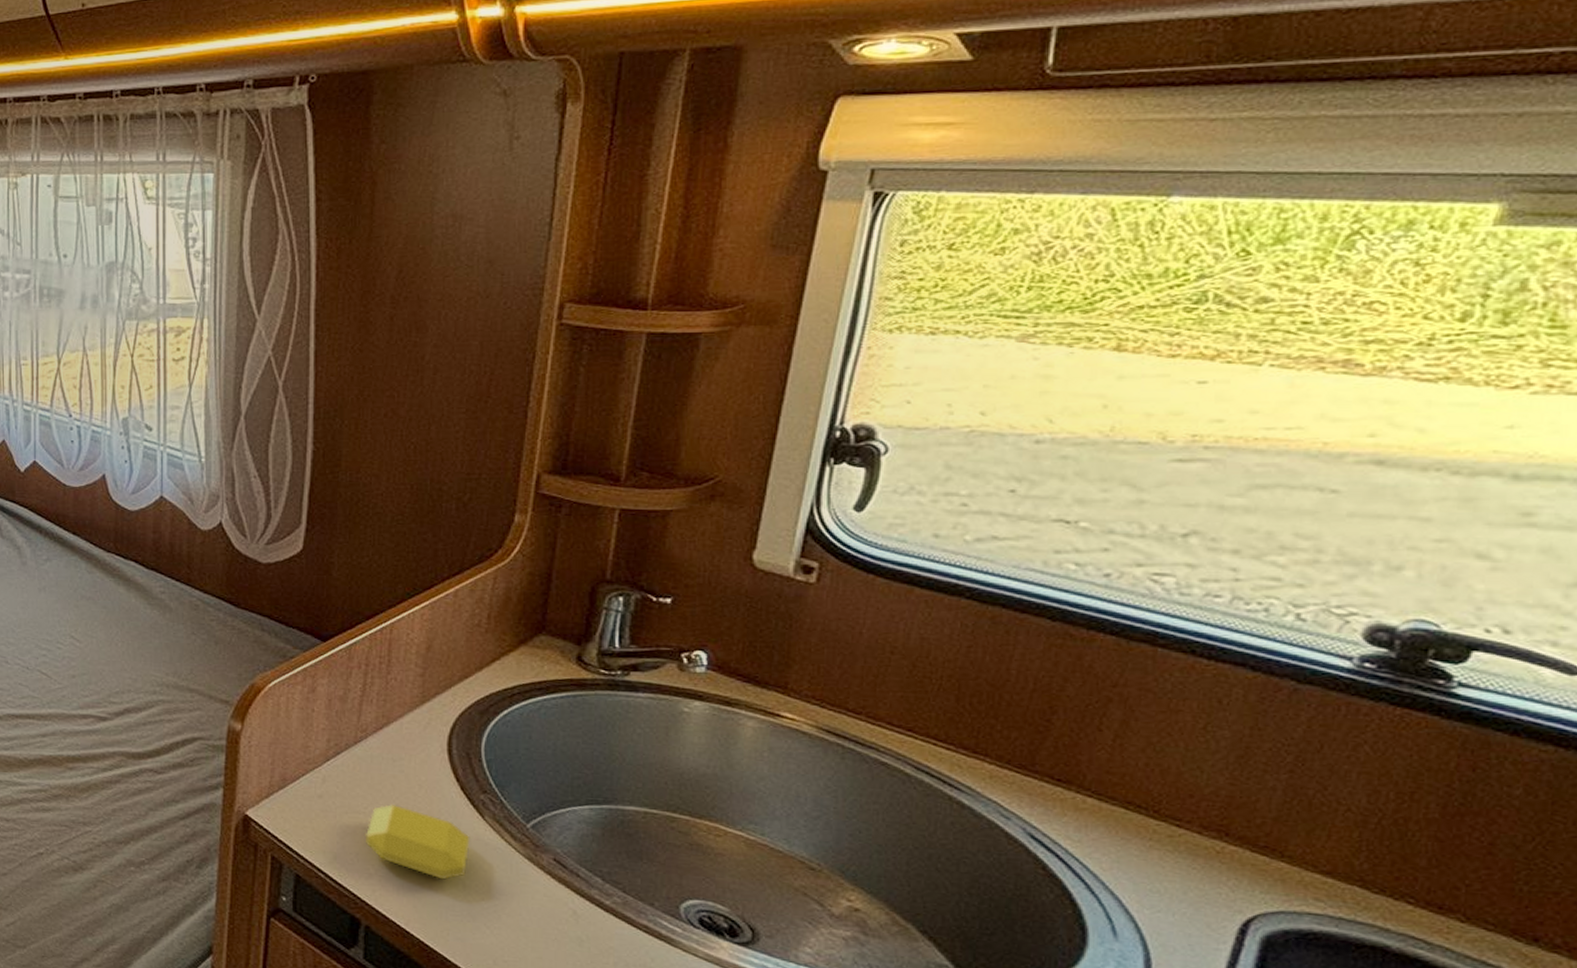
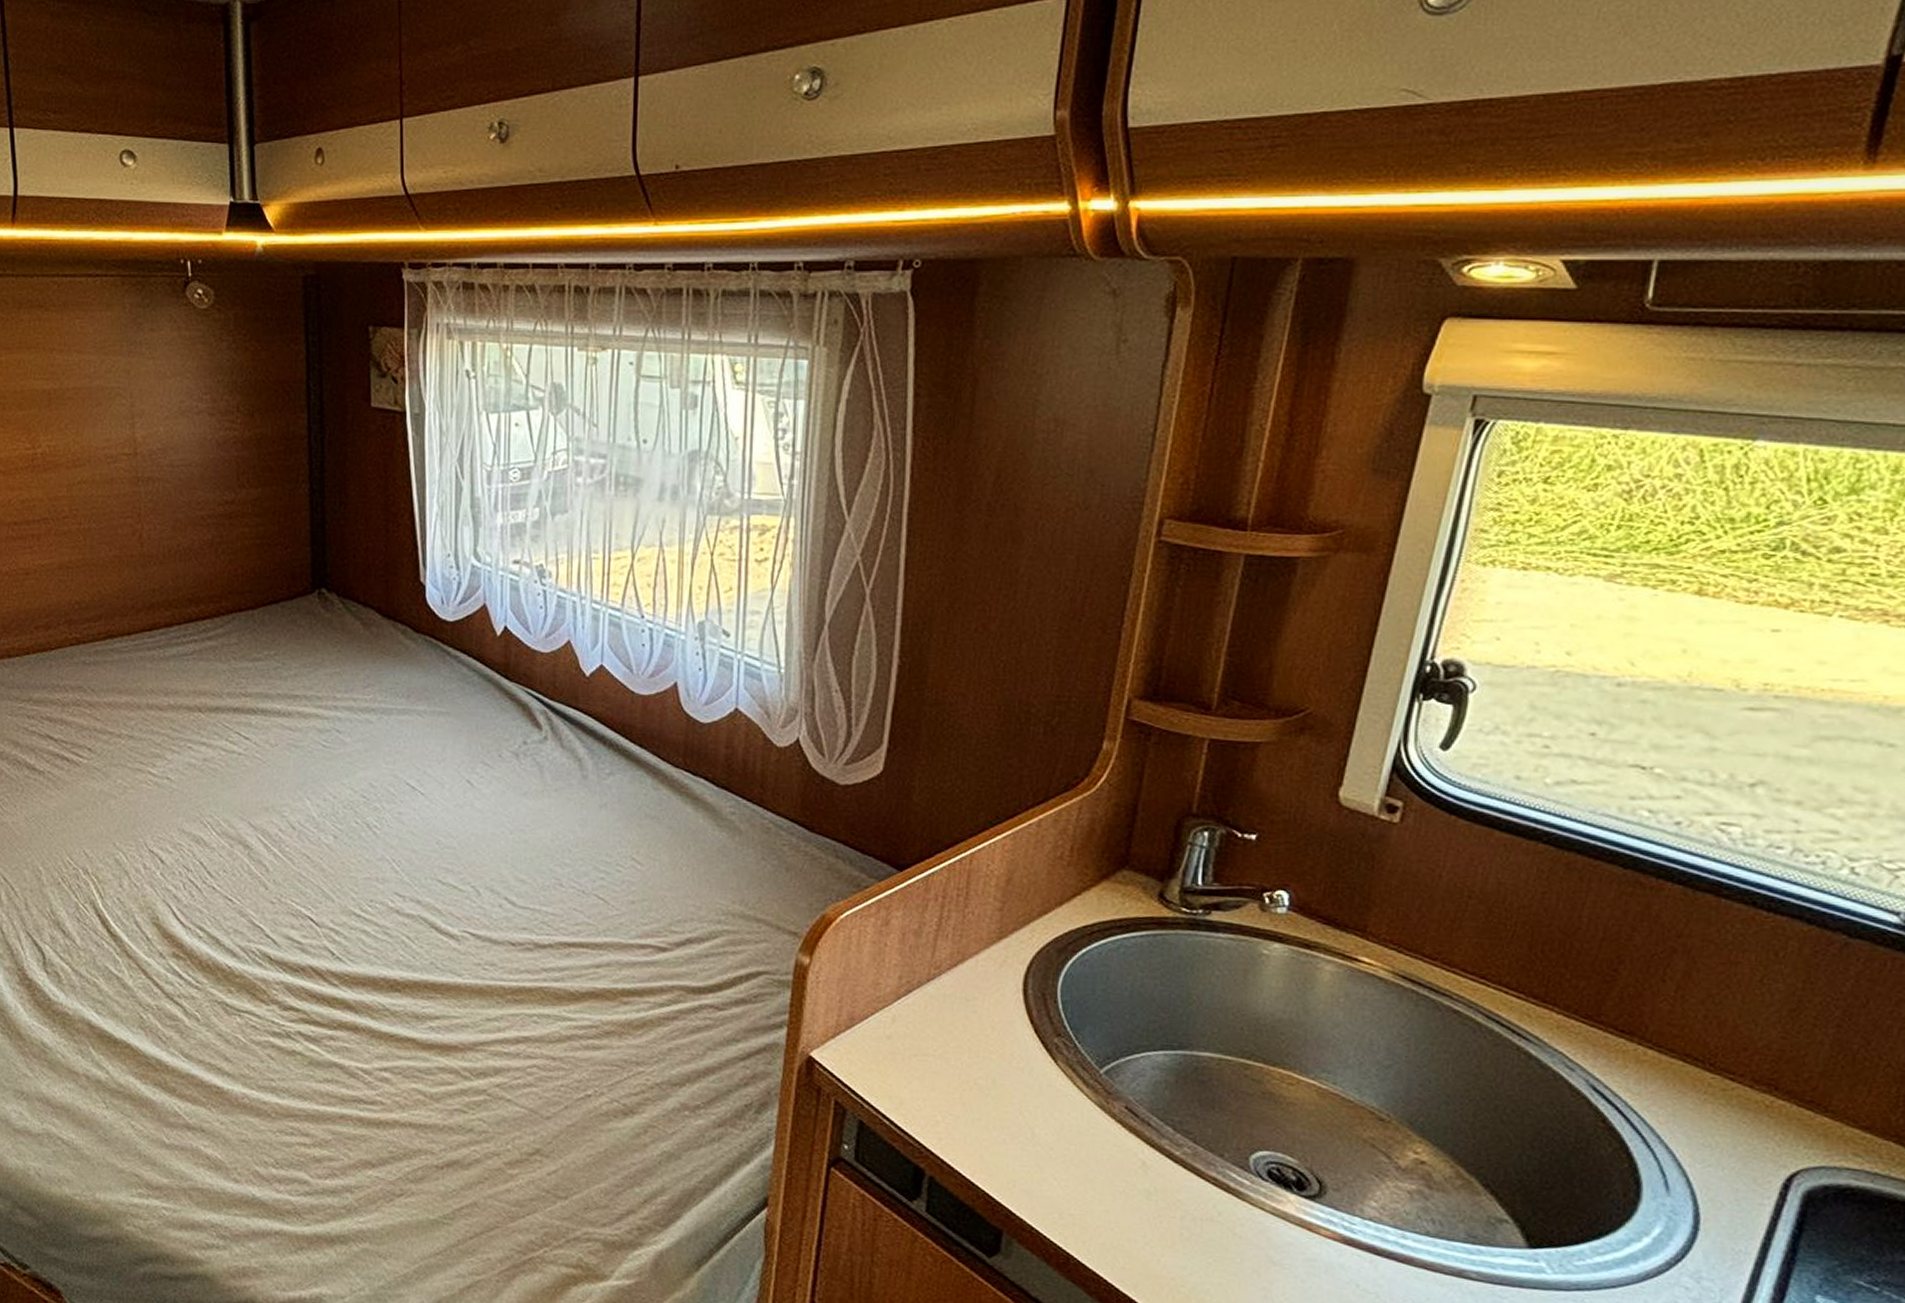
soap bar: present [365,803,470,880] -> none [933,1046,1042,1128]

